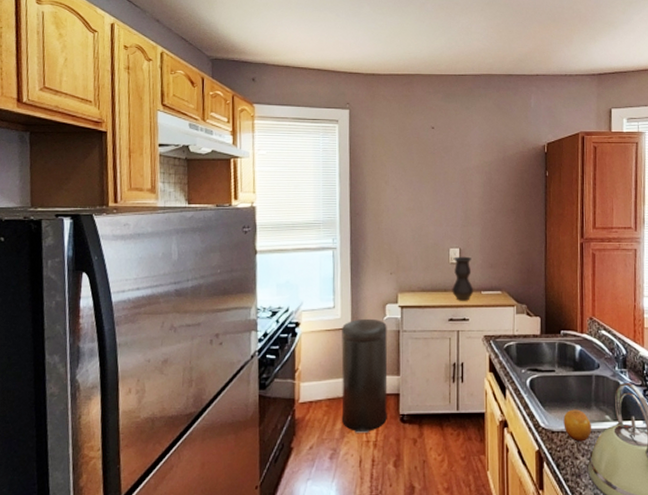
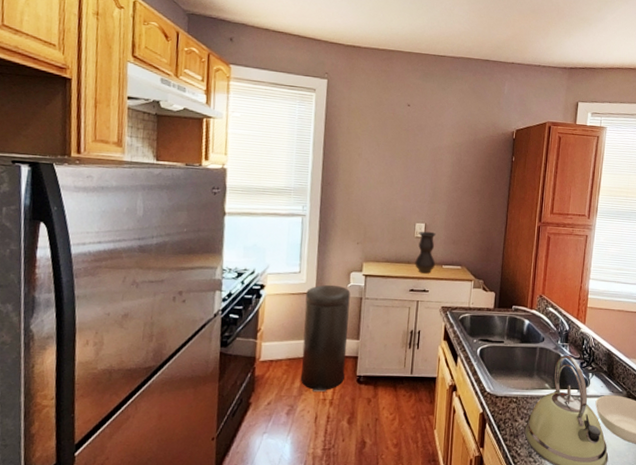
fruit: present [563,409,592,442] -> none [507,377,533,406]

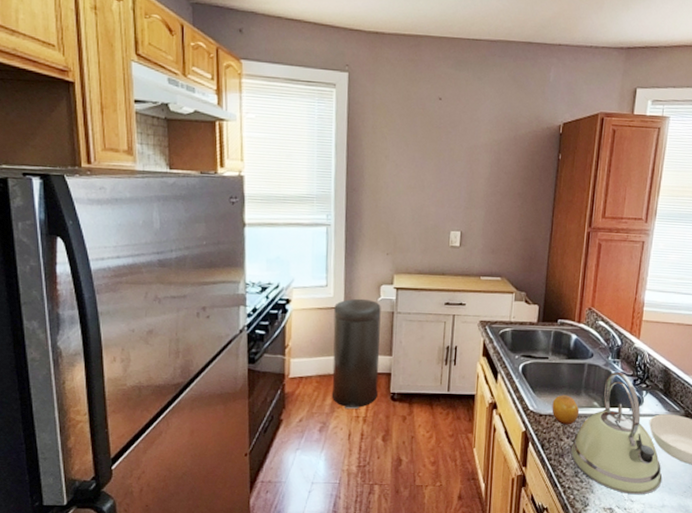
vase: present [415,231,436,274] -> none [450,239,473,286]
fruit: none [507,377,533,406] -> present [552,395,580,425]

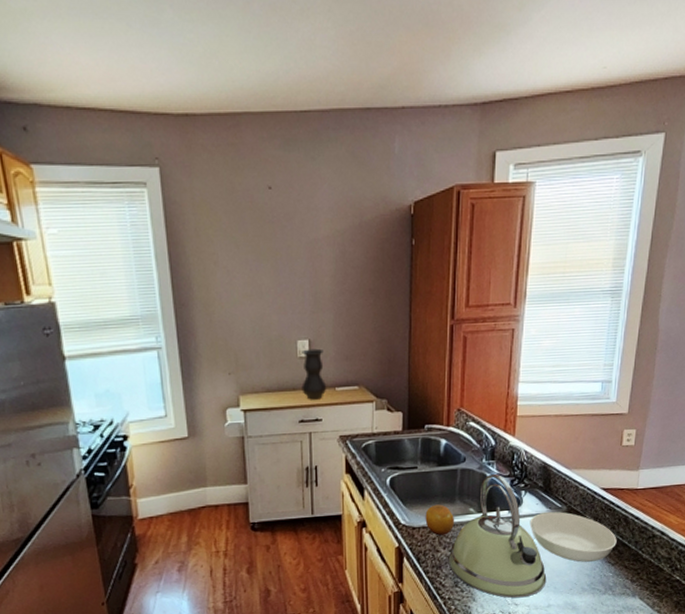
pedal bin: present [332,298,381,410] -> none [177,426,237,546]
vase: none [450,239,473,286] -> present [301,348,327,400]

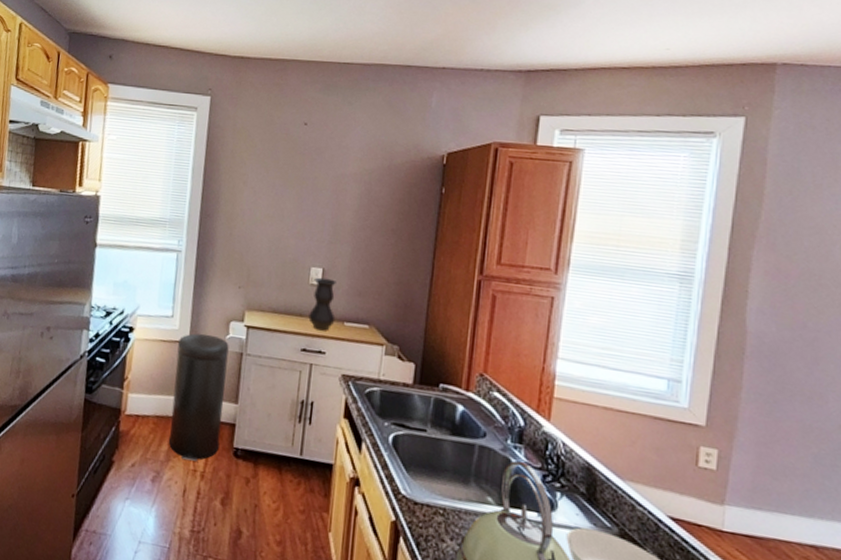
pedal bin: none [177,426,237,546] -> present [169,333,229,463]
fruit: present [425,504,455,536] -> none [430,480,468,523]

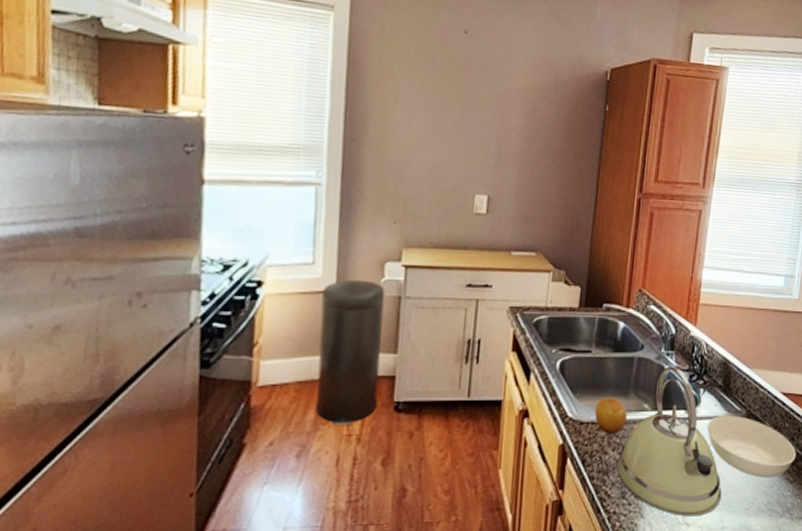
vase: present [308,277,336,332] -> none [473,205,502,263]
fruit: none [430,480,468,523] -> present [595,396,628,434]

